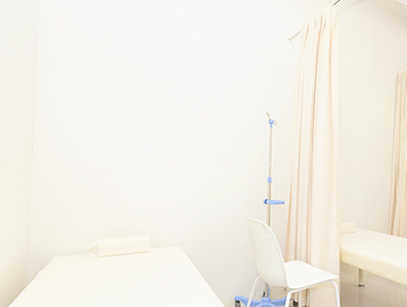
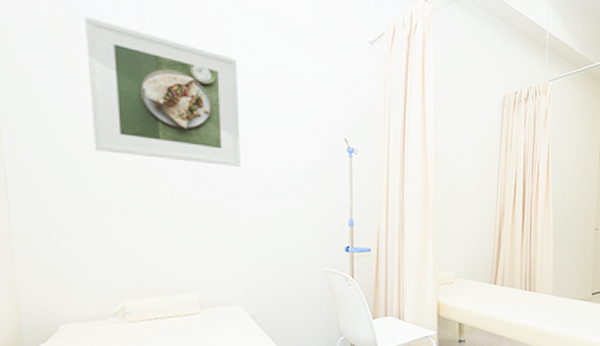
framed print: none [90,36,192,136] -> present [85,17,240,167]

